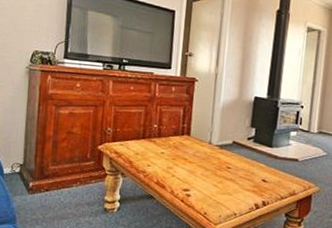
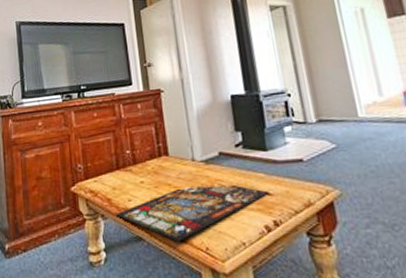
stained glass panel: none [134,163,265,205] -> present [115,183,269,241]

